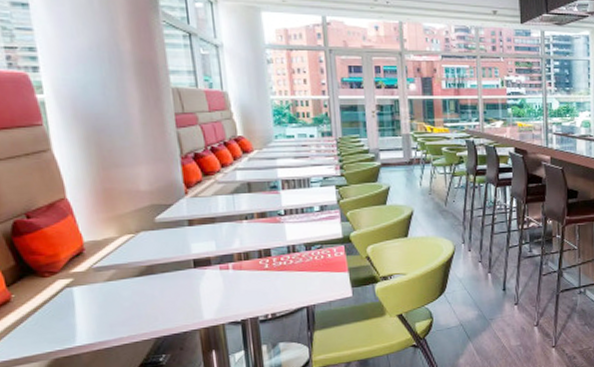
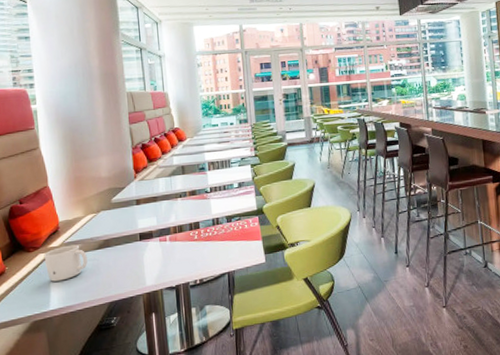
mug: none [64,270,125,313] -> present [44,244,88,282]

